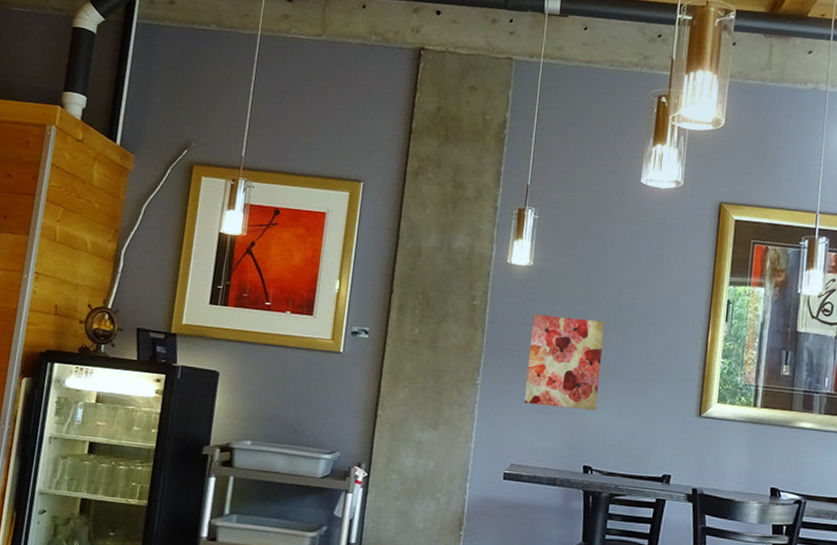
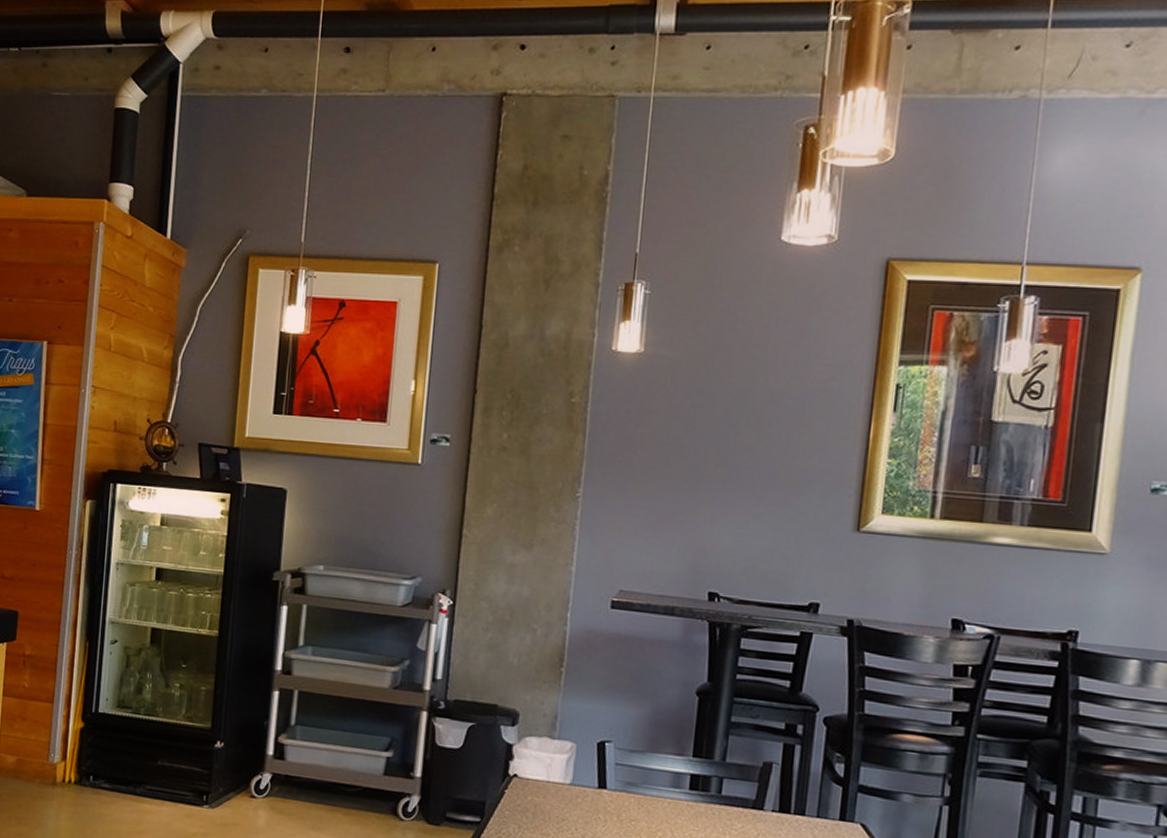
wall art: present [525,314,606,411] -> none [635,411,736,527]

